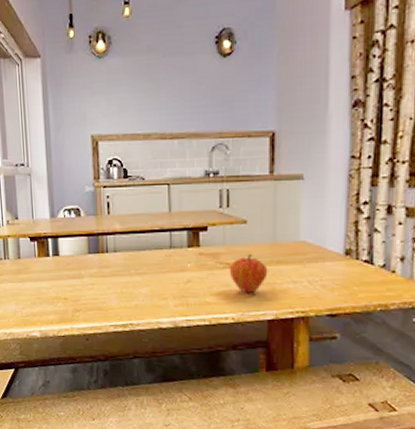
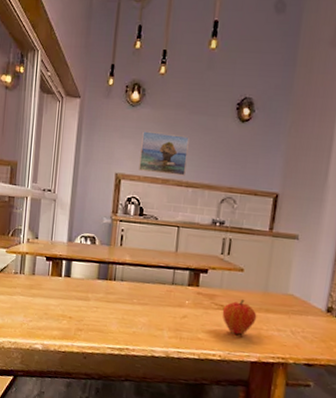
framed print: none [114,82,168,129] -> present [139,131,189,176]

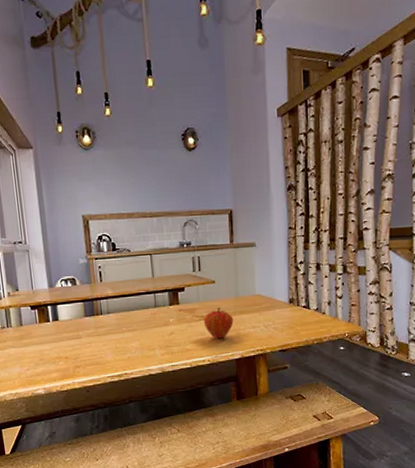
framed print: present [139,131,189,176] -> none [100,170,148,209]

